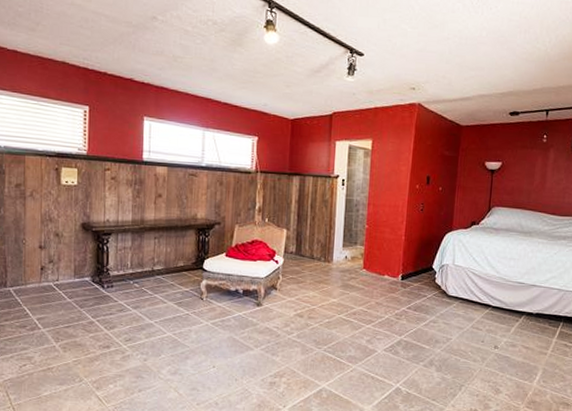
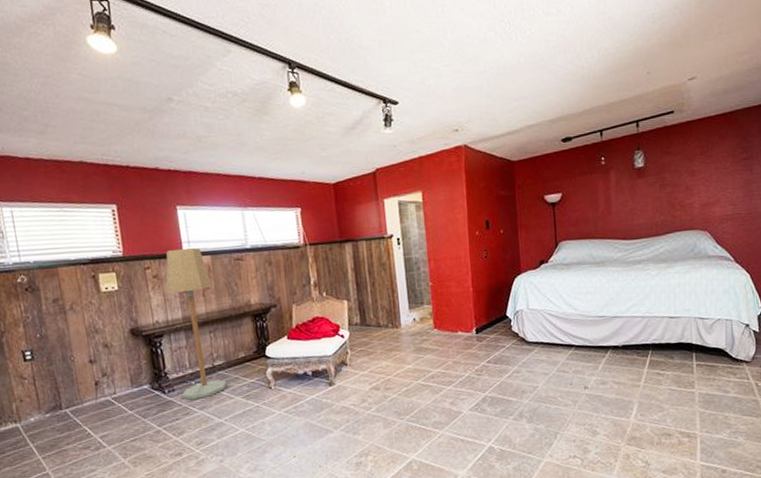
floor lamp: none [120,156,165,298] -> present [165,248,227,400]

